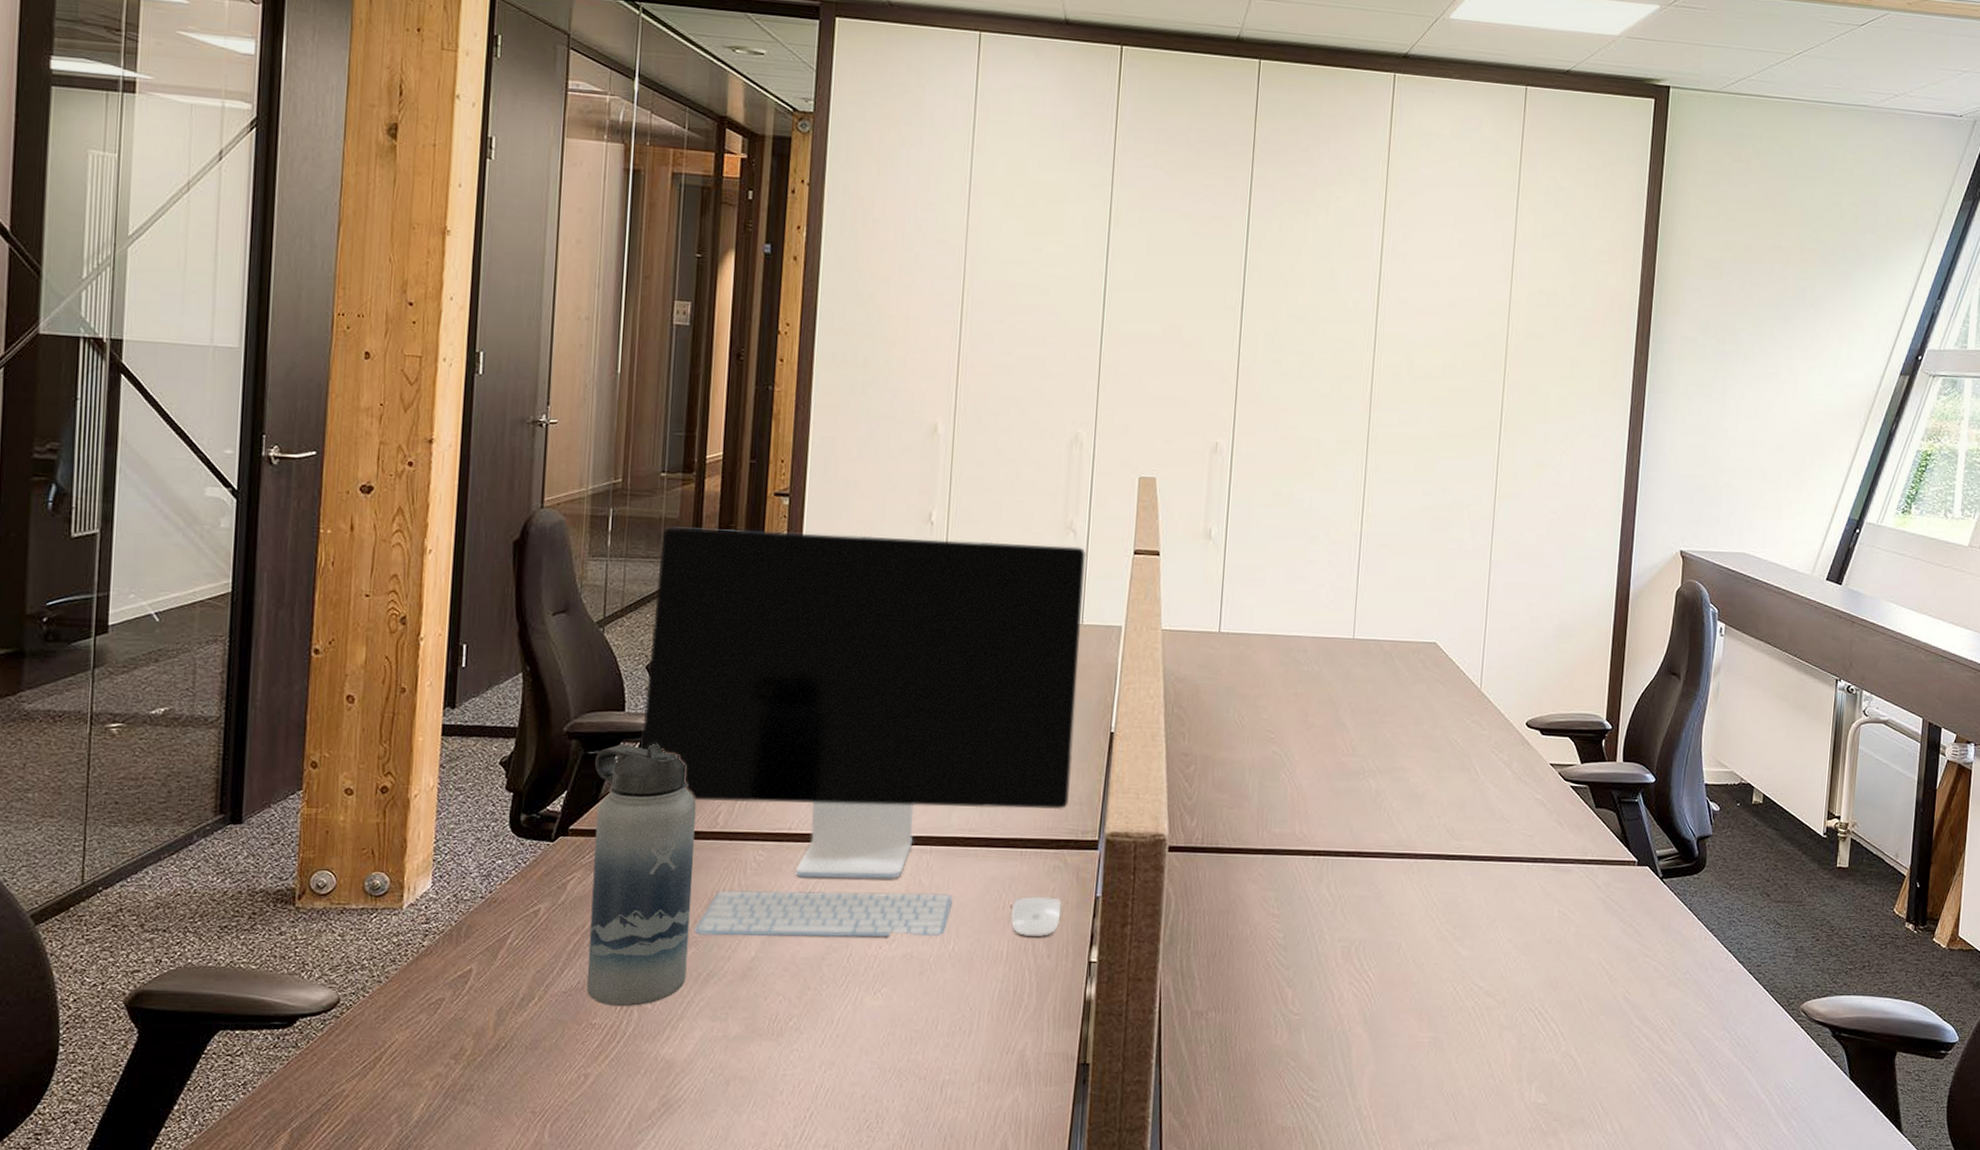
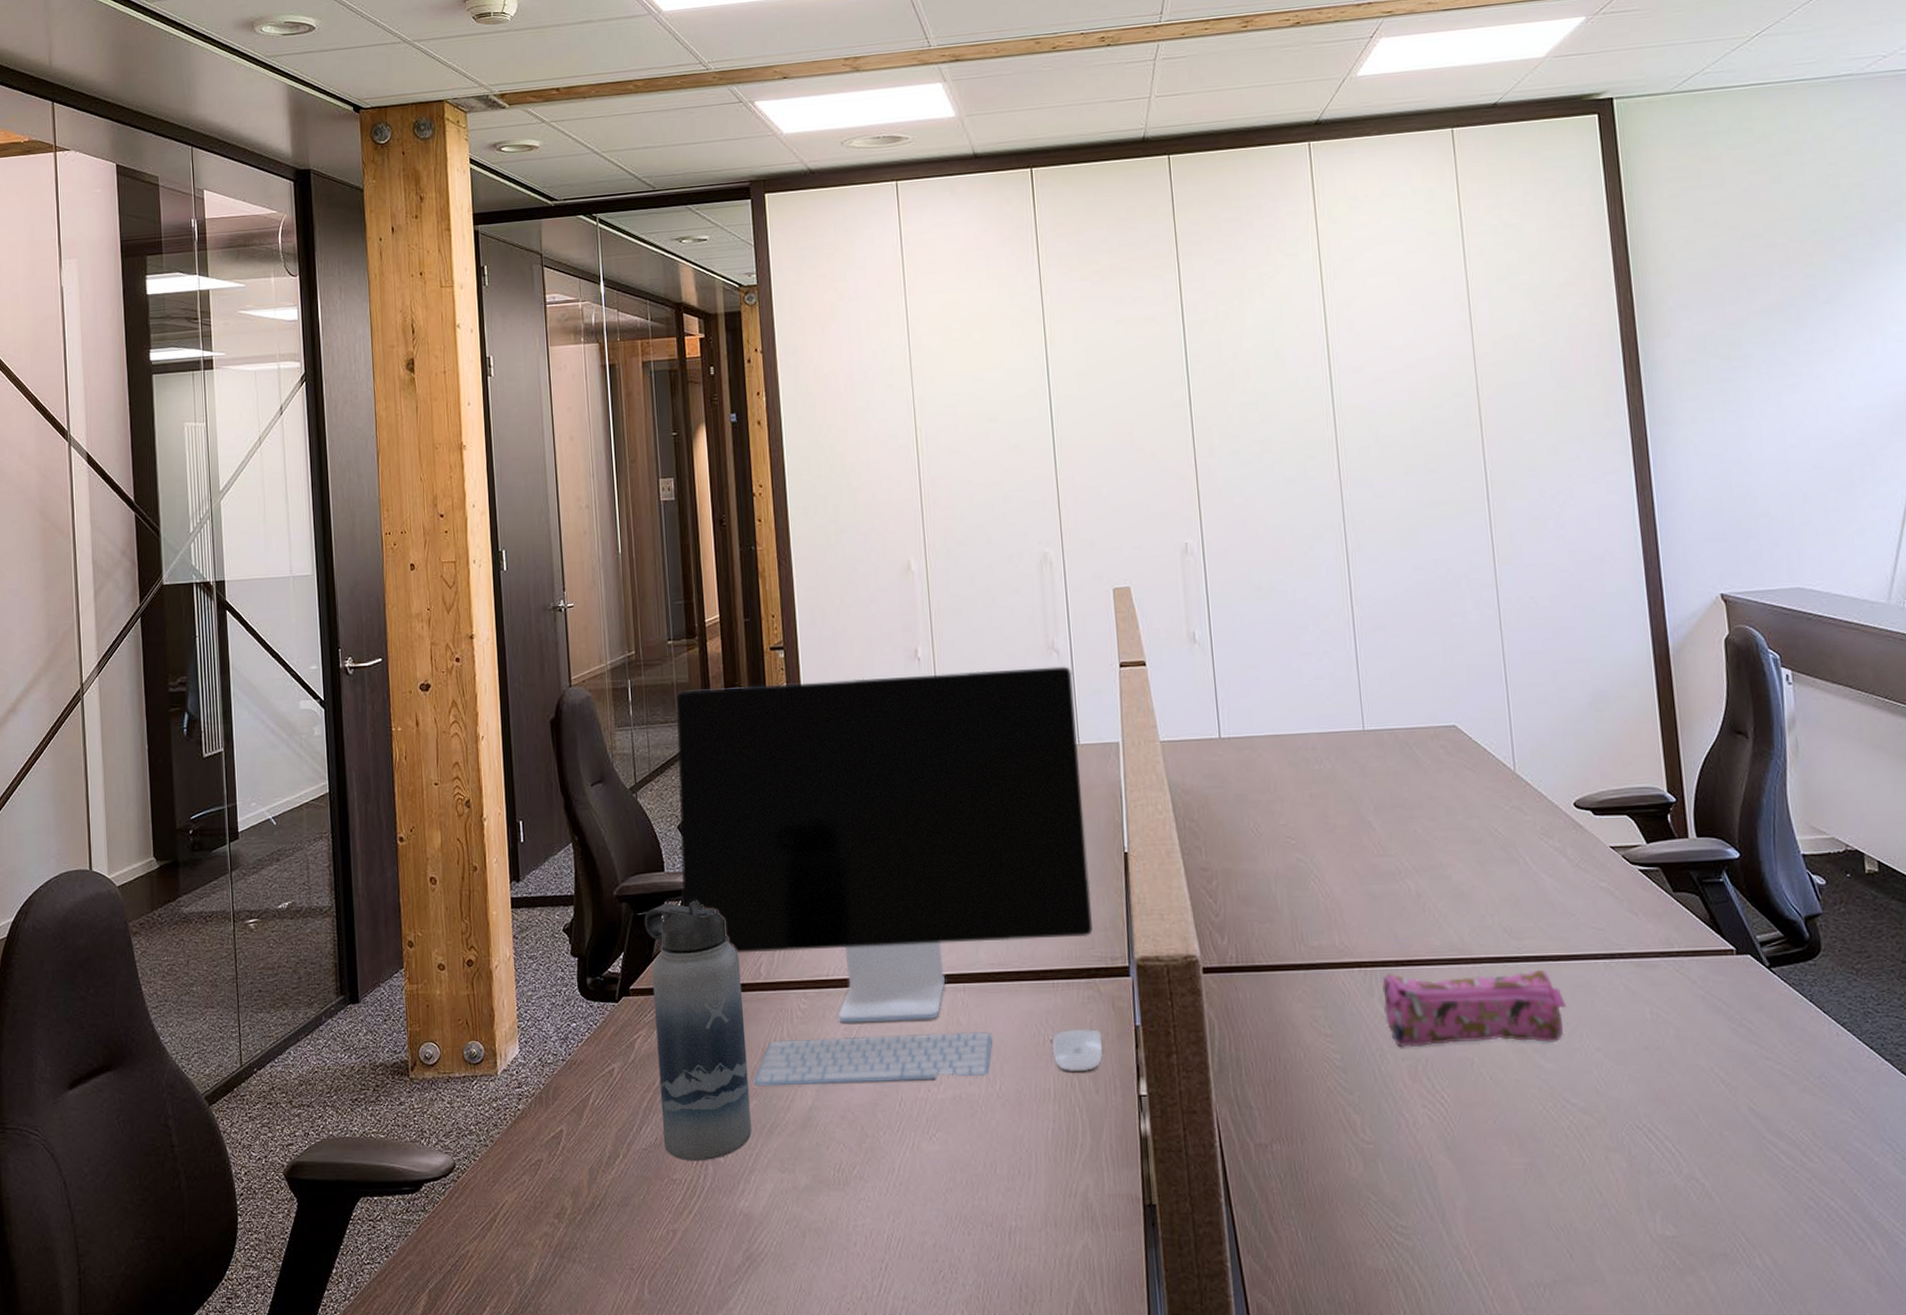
pencil case: none [1330,862,1489,932] -> present [1382,969,1566,1047]

